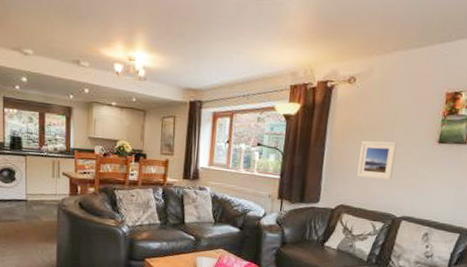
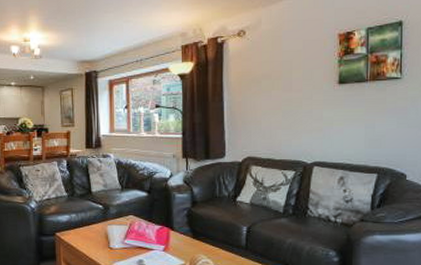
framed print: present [357,141,397,181] -> none [260,87,297,128]

